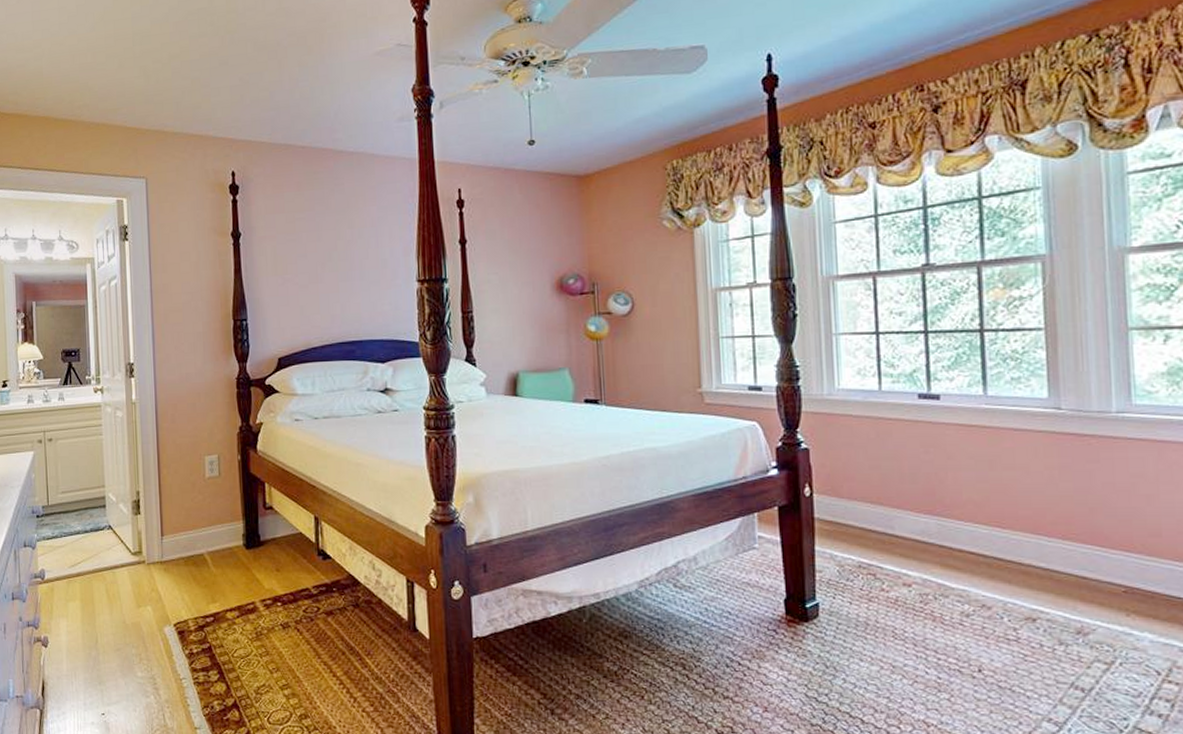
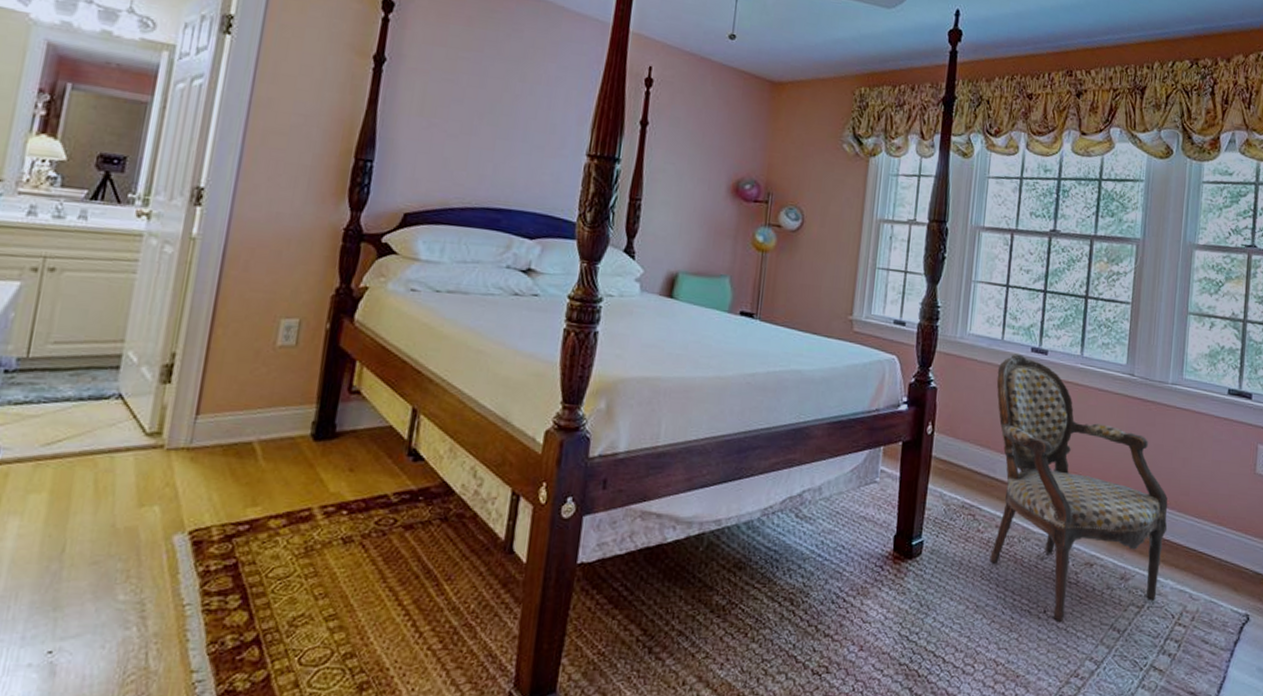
armchair: none [879,403,1136,681] -> present [990,354,1168,622]

